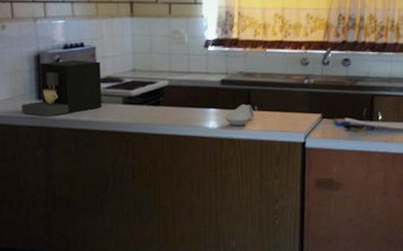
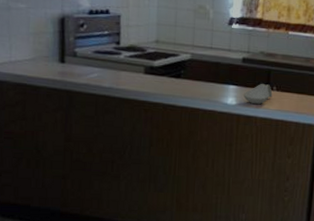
coffee maker: present [21,60,102,117] -> none [43,26,125,81]

